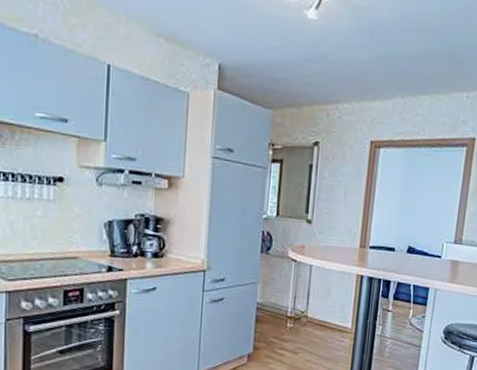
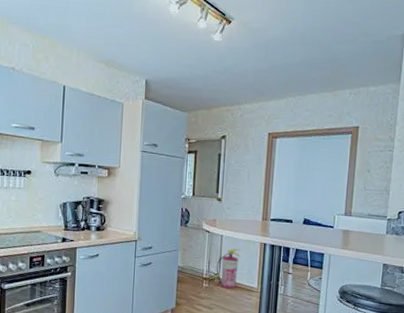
fire extinguisher: none [303,281,334,330] -> present [216,248,241,289]

